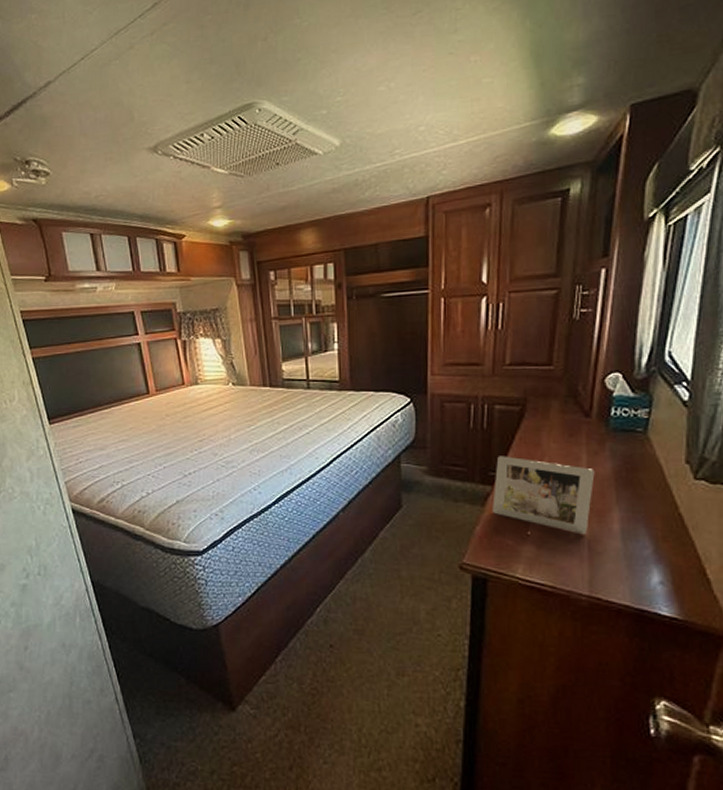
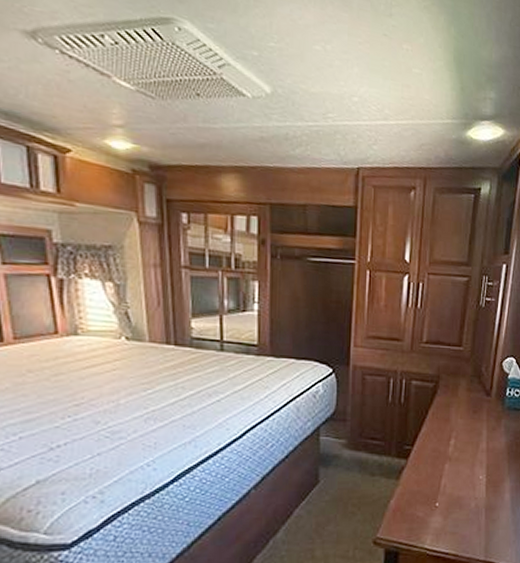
photo frame: present [492,456,595,535] -> none [406,430,492,504]

